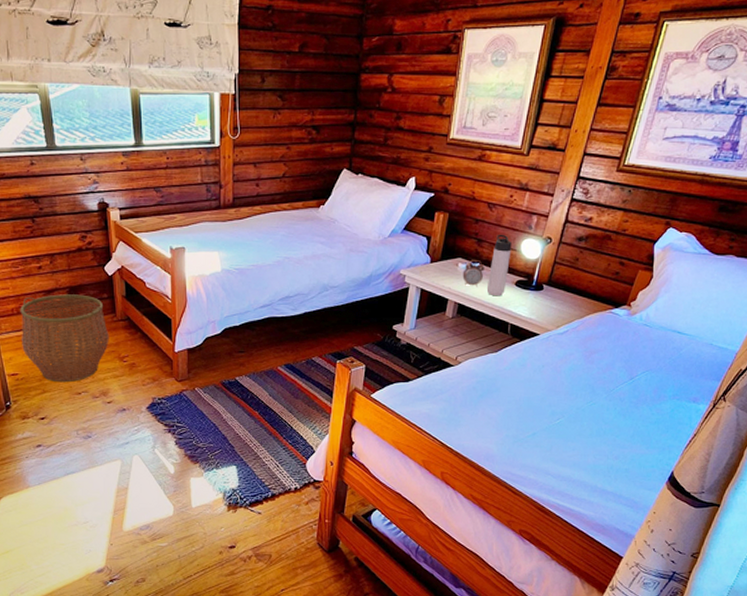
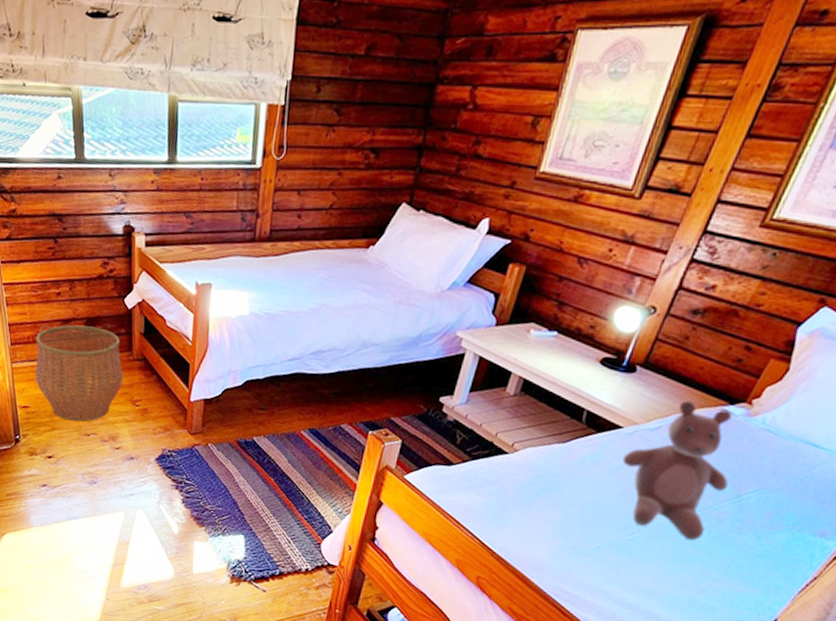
alarm clock: present [462,259,484,287] -> none [533,326,563,361]
thermos bottle: present [486,234,512,297] -> none [561,297,603,375]
teddy bear: none [543,308,623,417] -> present [622,400,733,540]

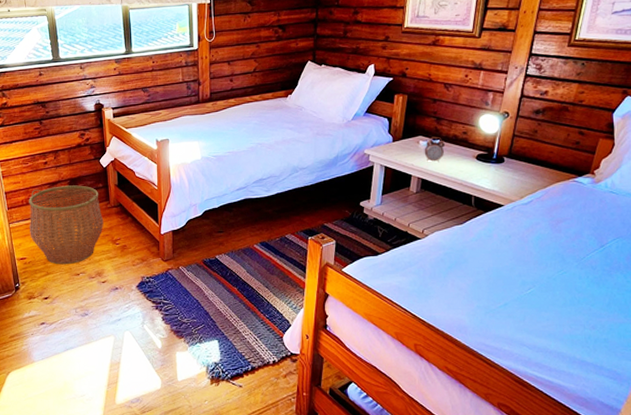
alarm clock: none [533,326,563,361] -> present [424,136,445,163]
teddy bear: present [622,400,733,540] -> none [509,178,592,286]

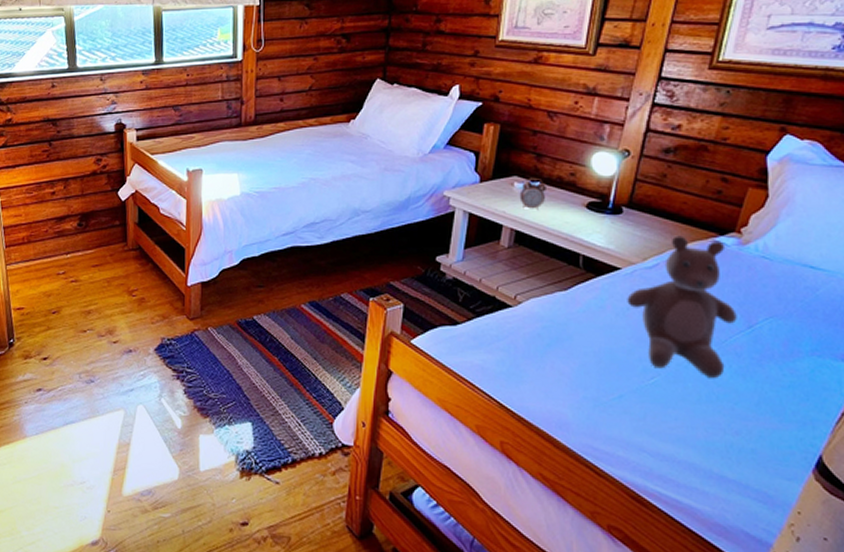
basket: present [29,185,104,265] -> none [30,221,119,319]
teddy bear: none [509,178,592,286] -> present [627,235,737,378]

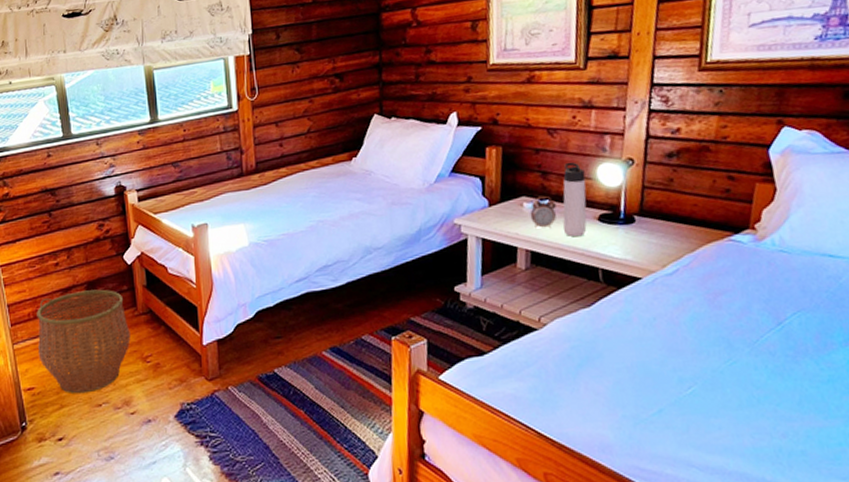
basket: none [30,221,119,319] -> present [37,289,131,394]
thermos bottle: none [550,147,579,222] -> present [562,162,587,237]
teddy bear: present [627,235,737,378] -> none [651,238,766,381]

